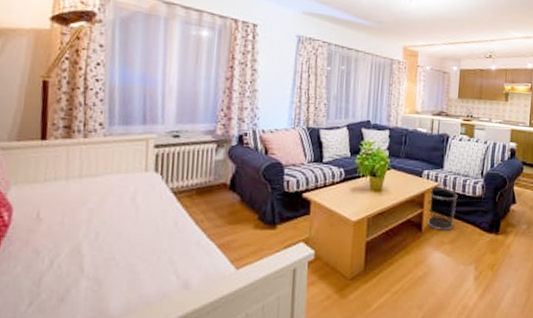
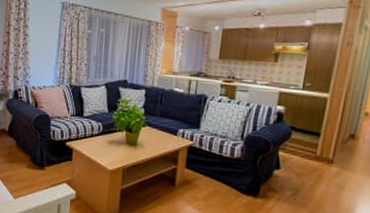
waste bin: present [427,187,458,230] -> none [180,146,214,188]

